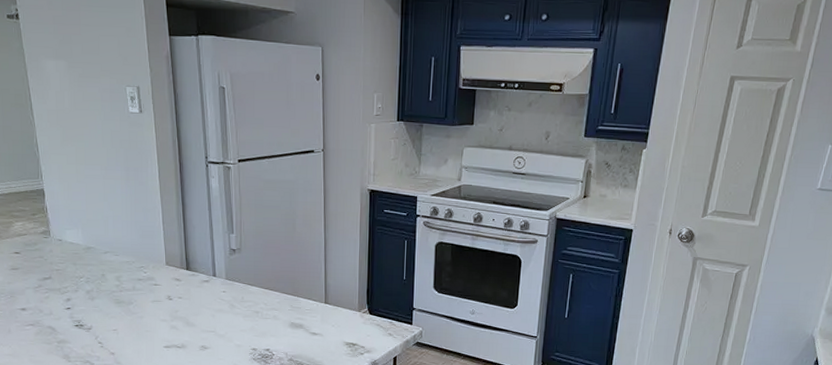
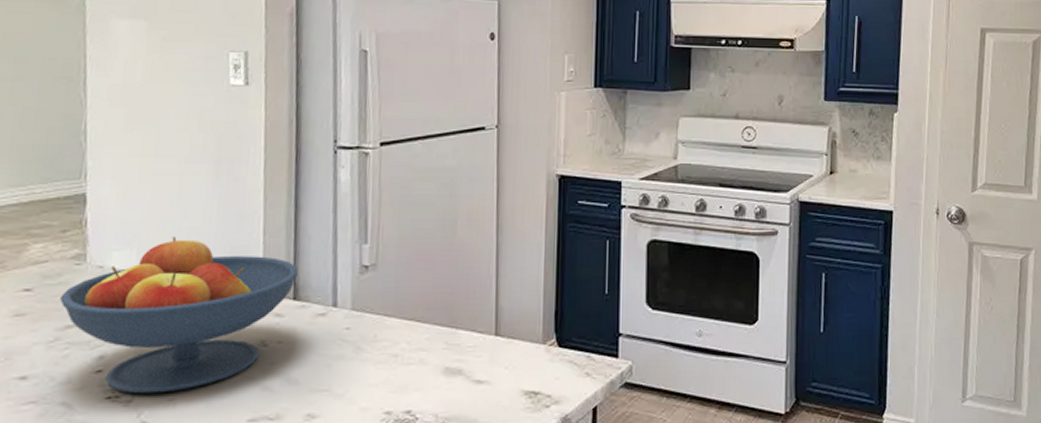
fruit bowl: none [38,222,188,325] -> present [60,236,298,394]

